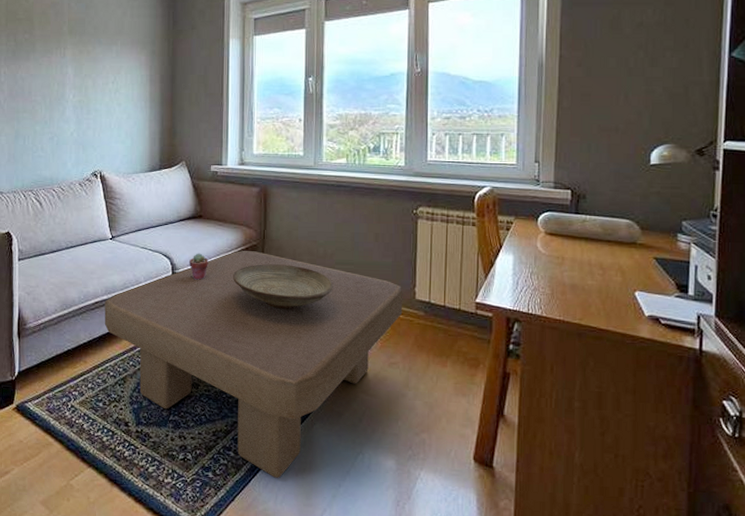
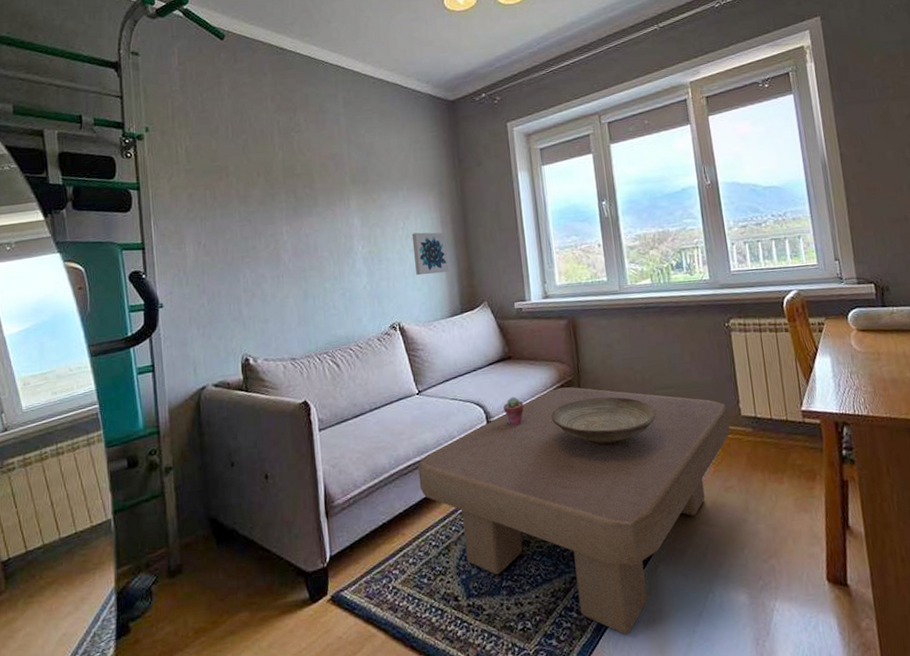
wall art: none [120,88,154,130] -> present [411,232,450,276]

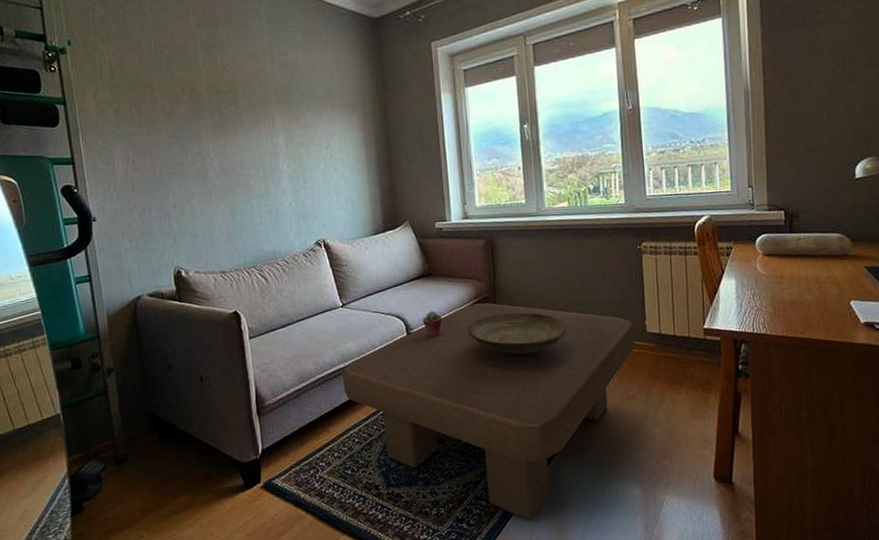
wall art: present [411,232,450,276] -> none [335,152,373,195]

